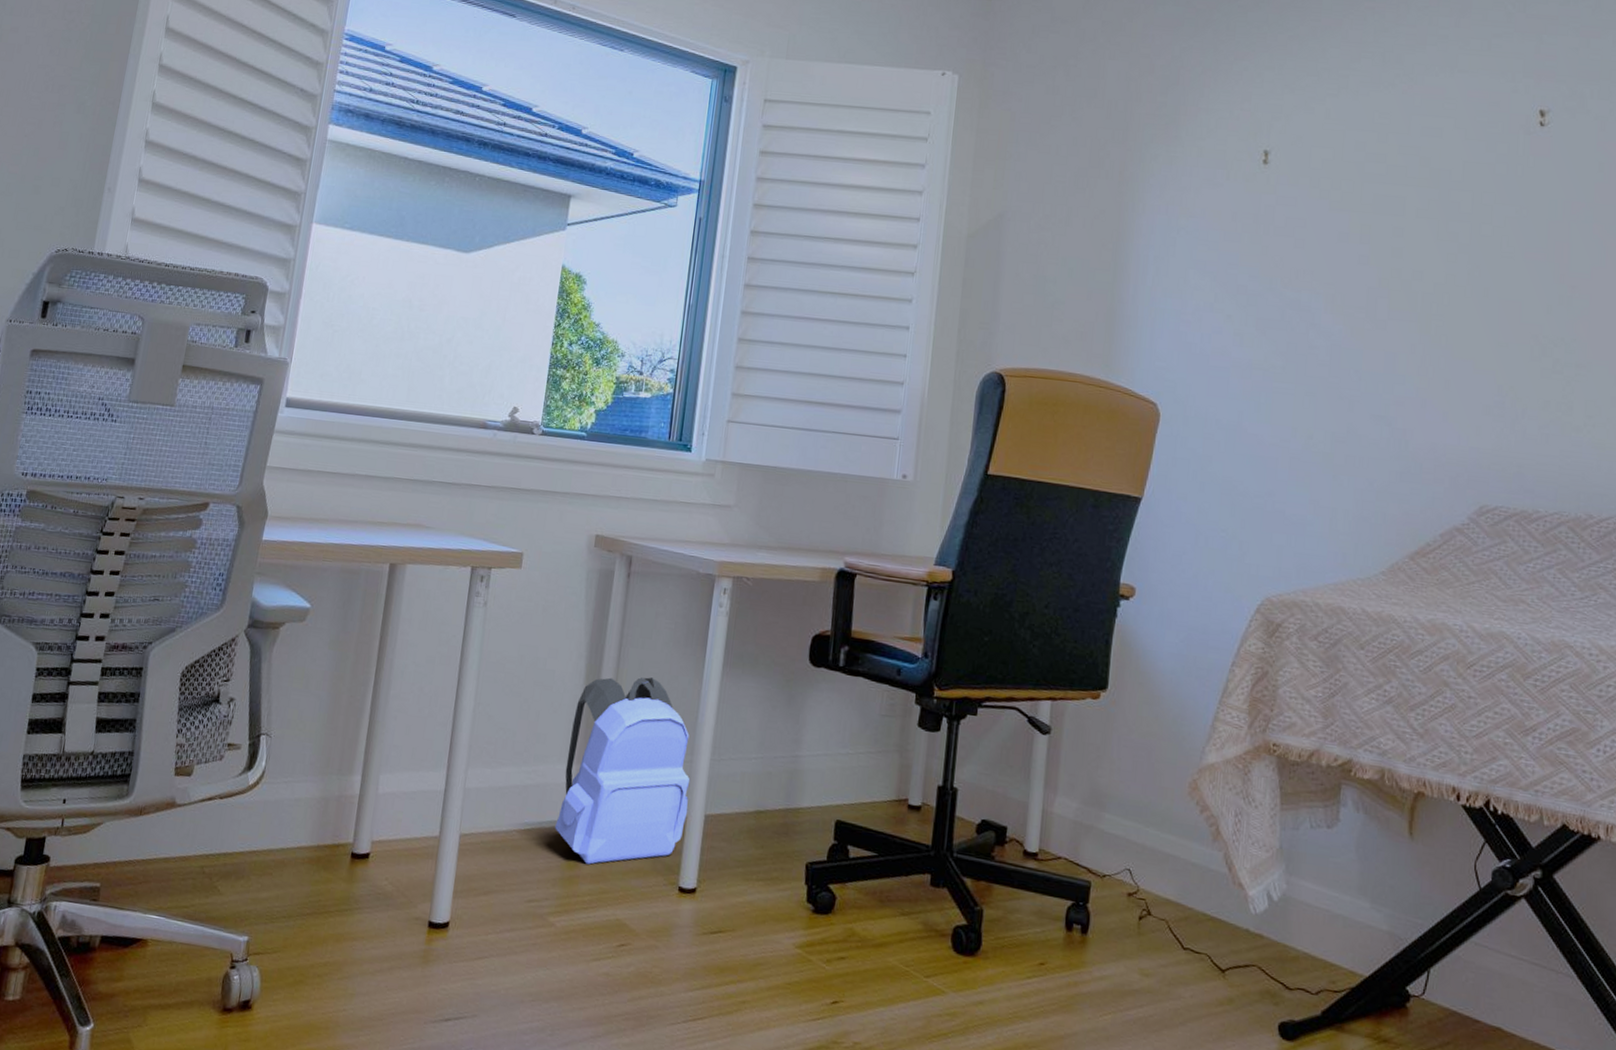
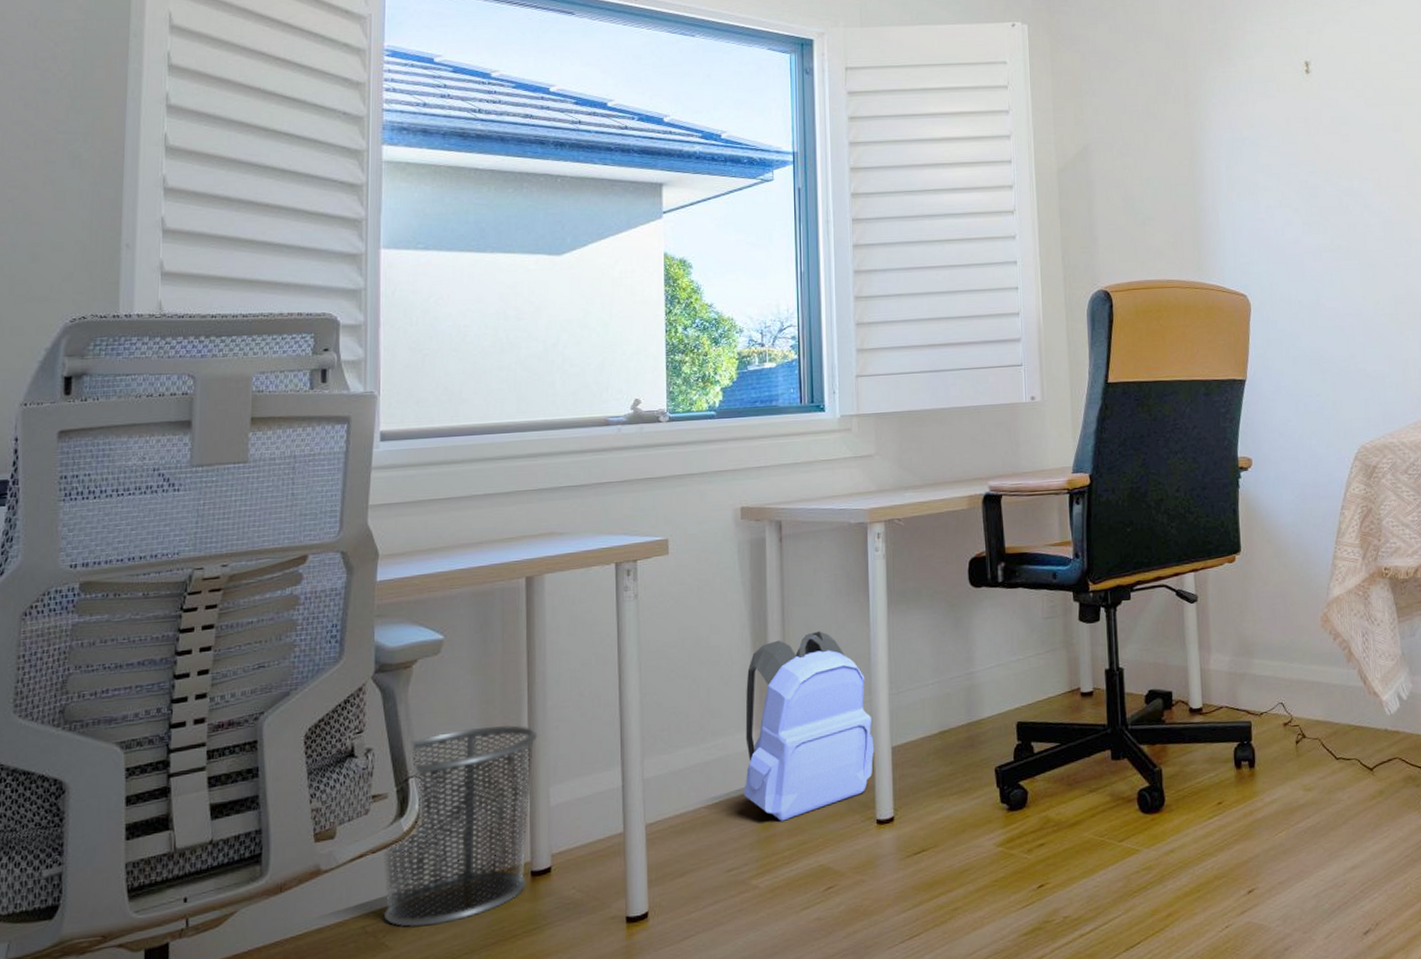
waste bin: none [221,698,377,884] -> present [384,725,537,928]

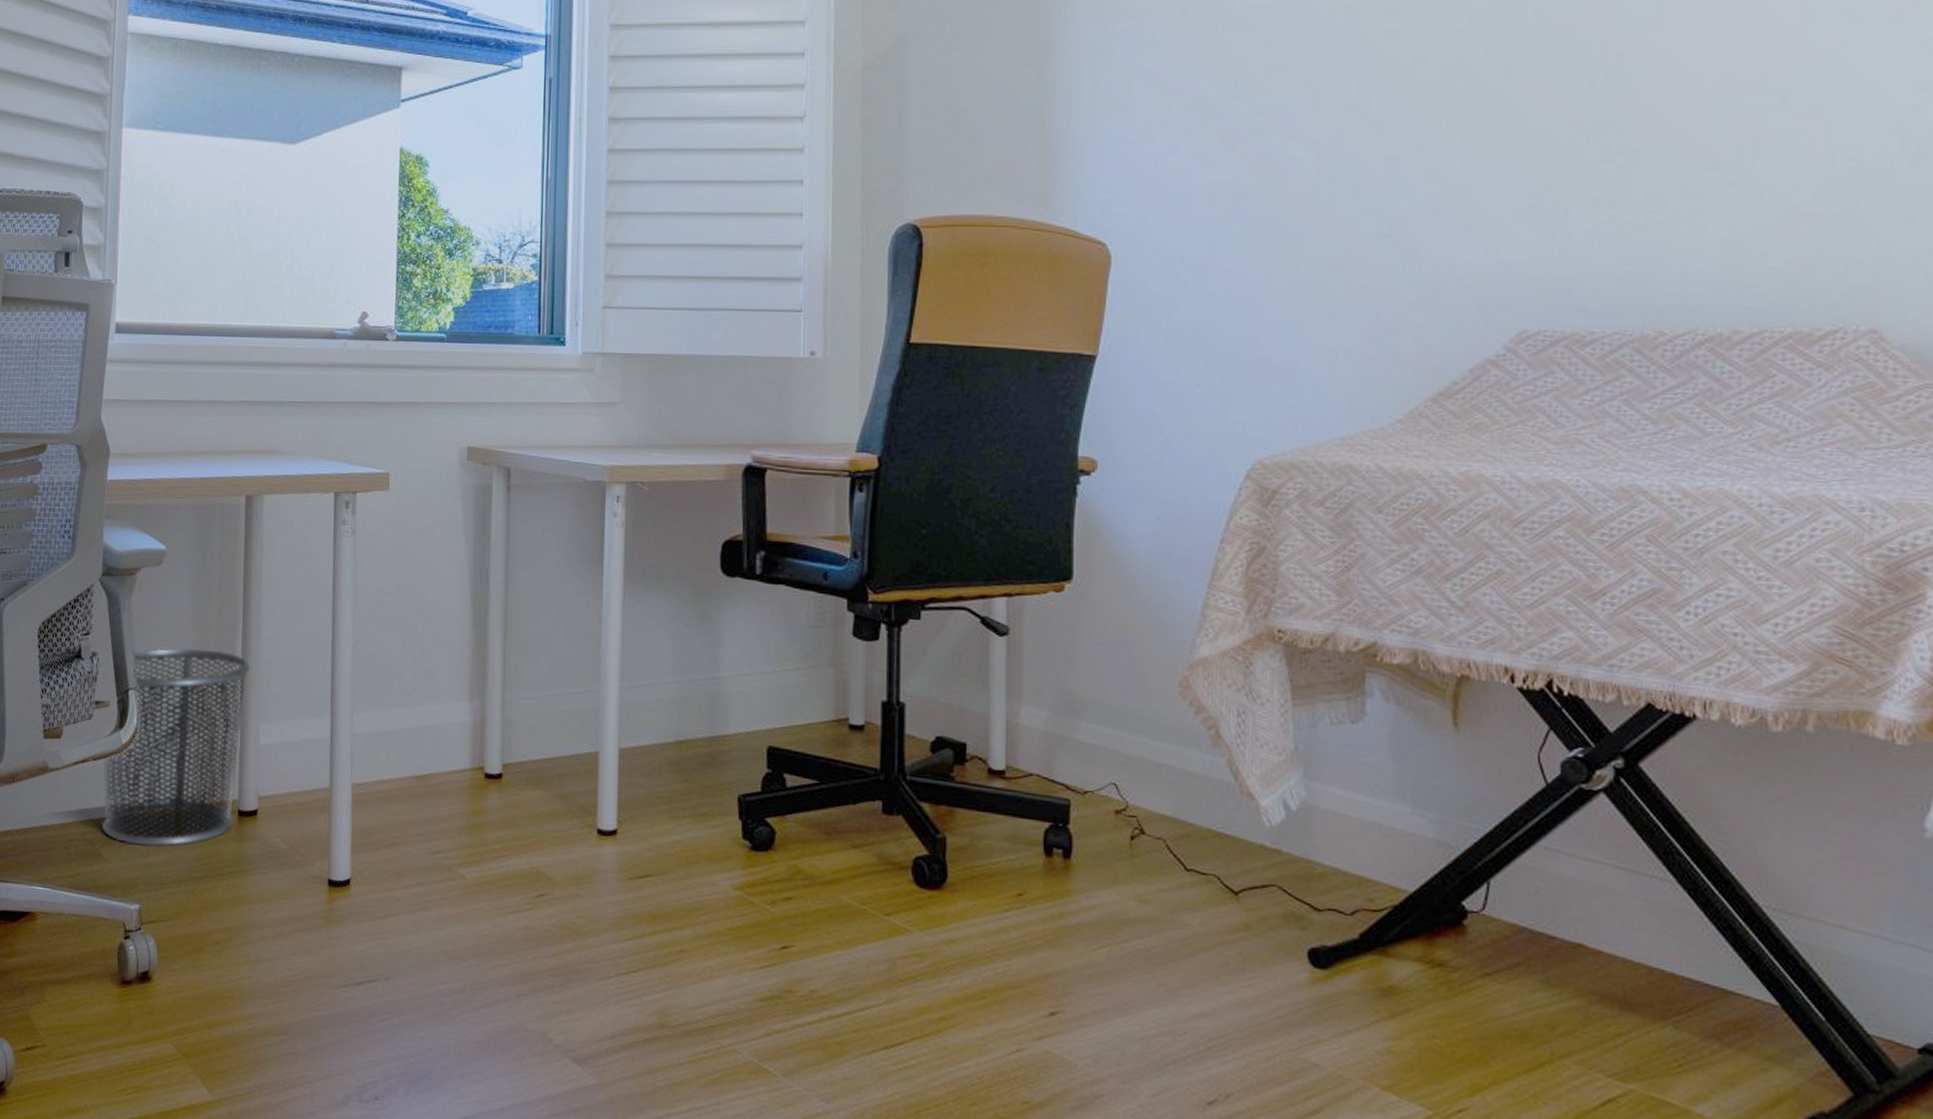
backpack: present [744,631,875,821] -> none [454,601,600,810]

